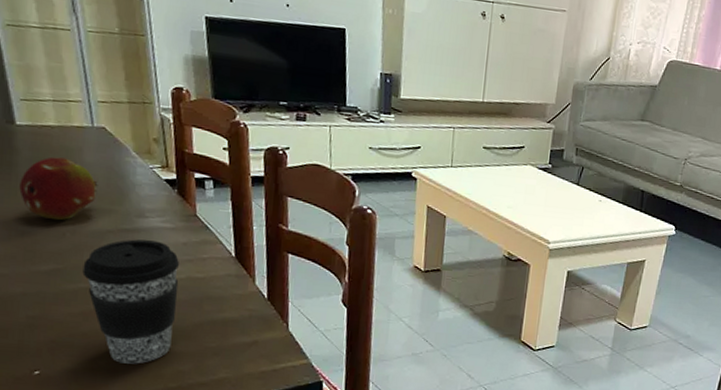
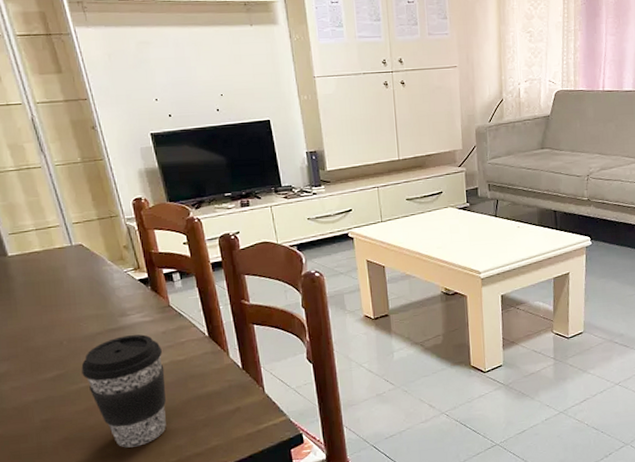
fruit: present [19,156,98,221] -> none [18,277,84,333]

